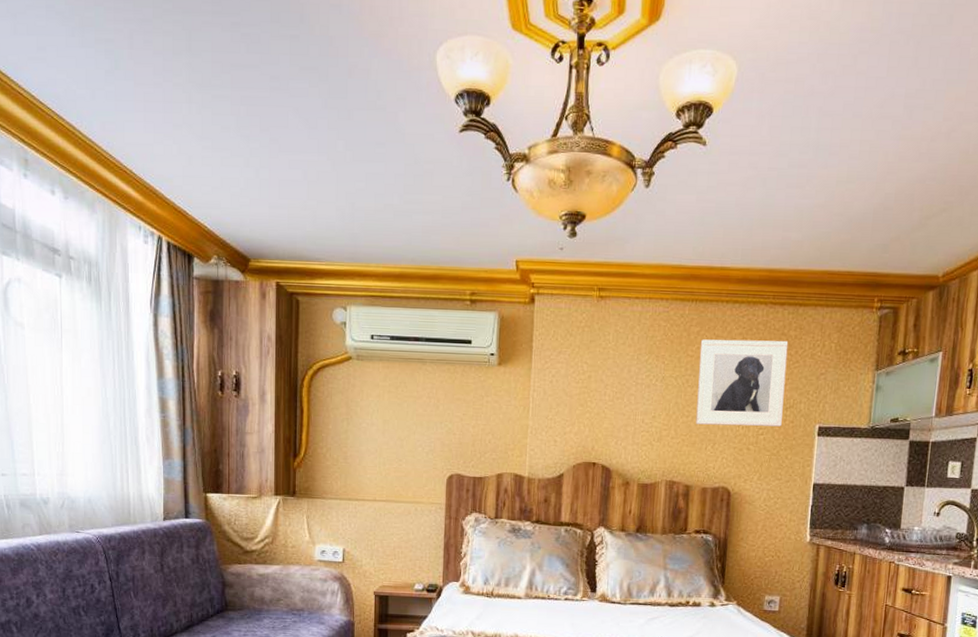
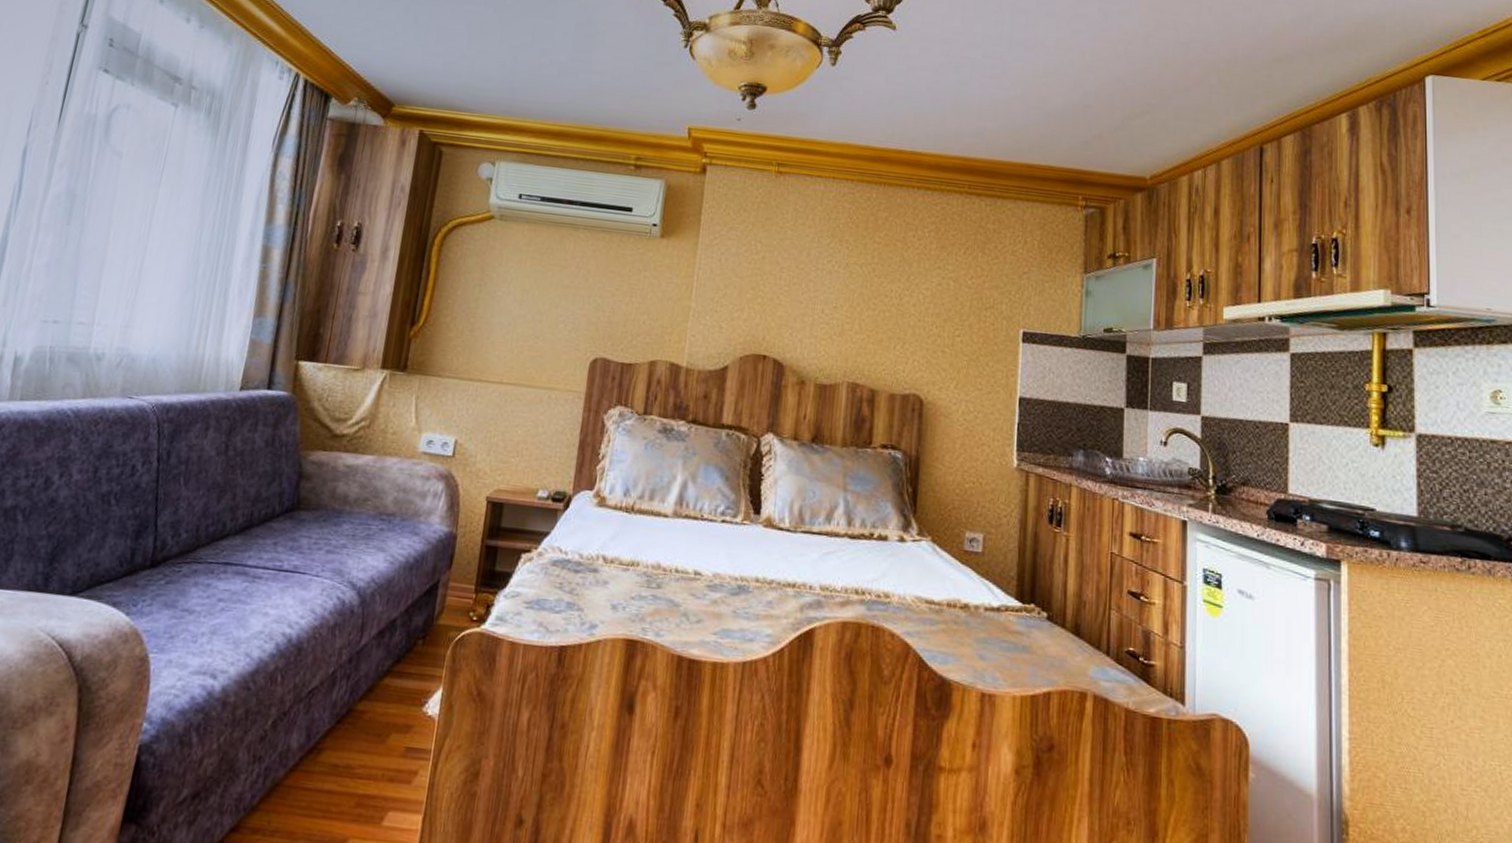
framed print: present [695,339,789,427] -> none [883,225,987,329]

